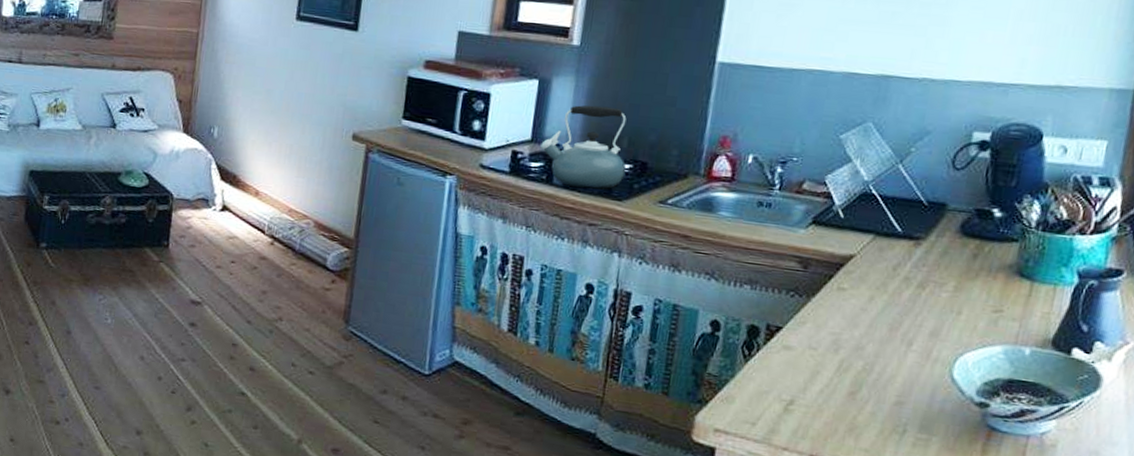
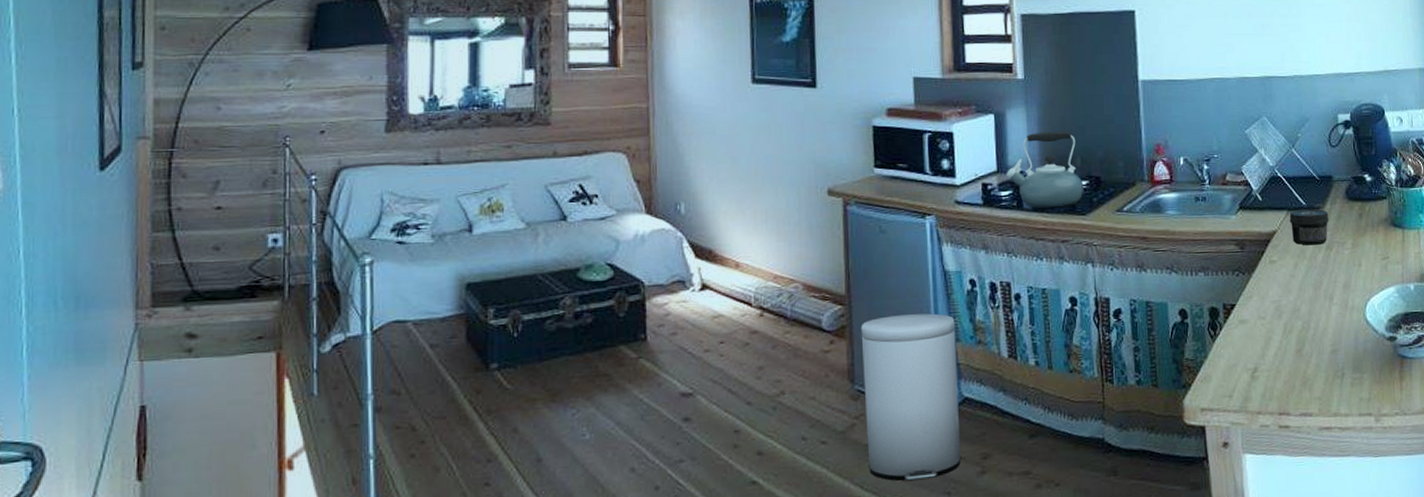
pedal bin: none [348,267,459,431] -> present [861,313,962,481]
jar: none [874,235,930,281] -> present [1289,208,1330,246]

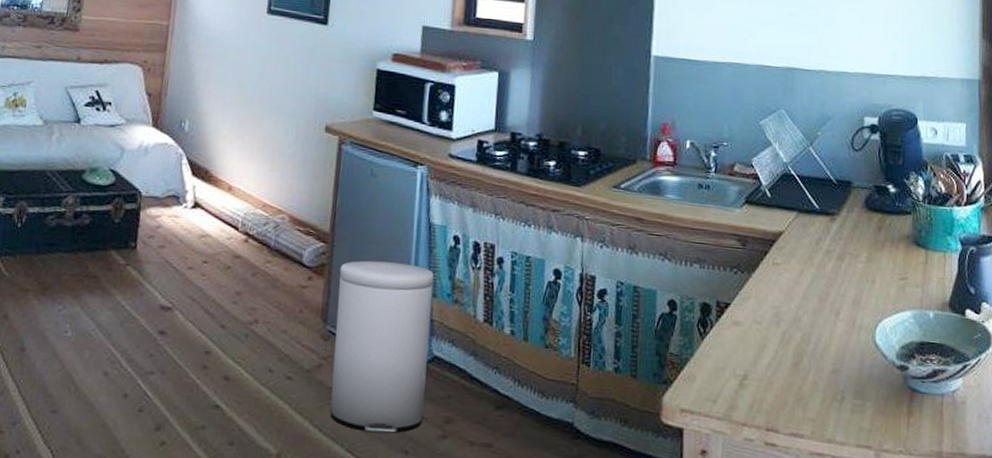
kettle: present [1007,131,1084,210] -> none [504,95,582,177]
jar: present [1289,208,1330,246] -> none [799,212,844,254]

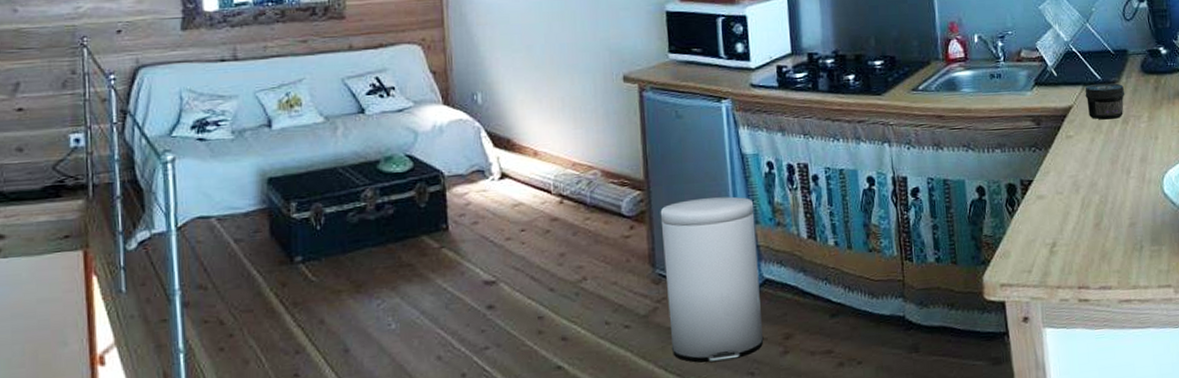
jar: none [799,212,844,254] -> present [1085,82,1125,120]

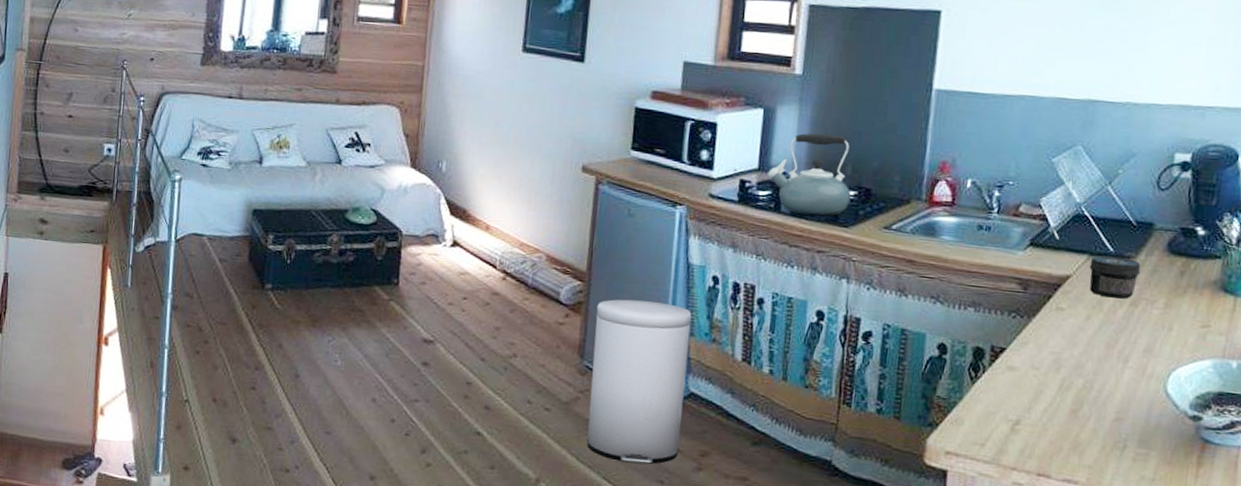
kettle: none [801,11,879,91] -> present [768,133,851,218]

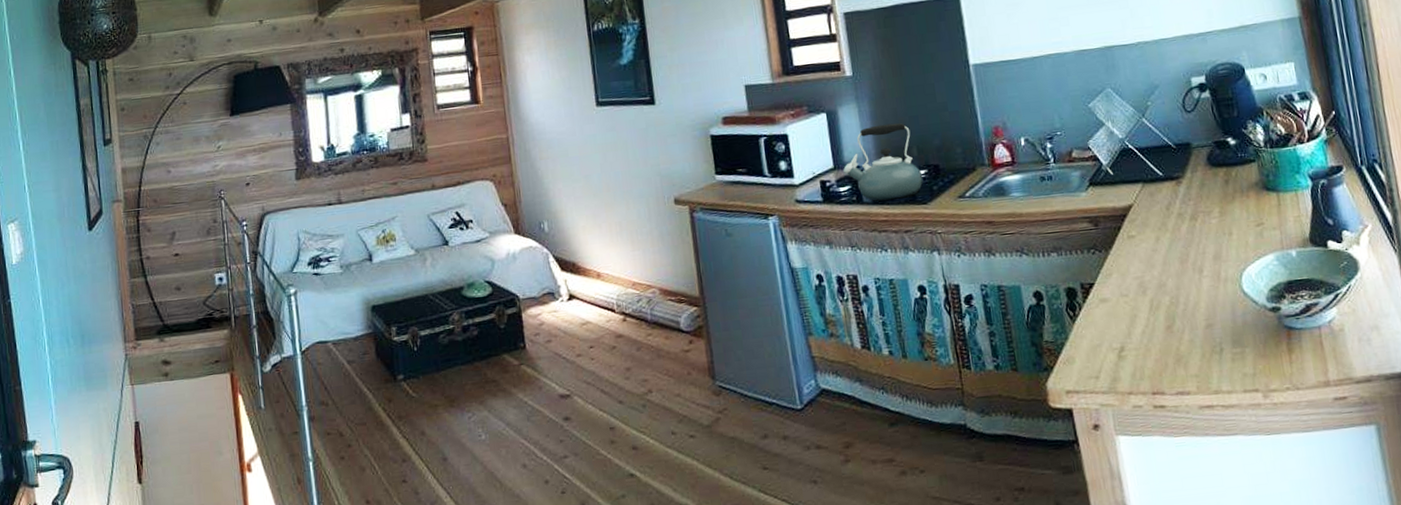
pedal bin: present [586,299,692,465] -> none [716,309,824,471]
jar: present [1089,255,1141,299] -> none [1145,178,1192,218]

